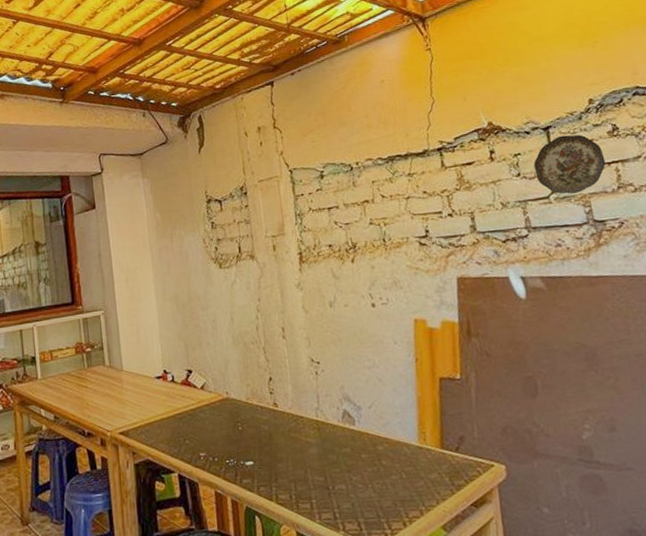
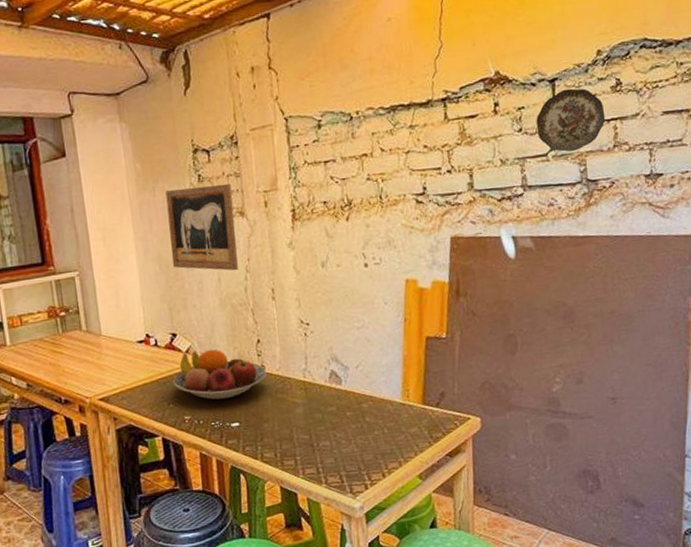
wall art: none [182,229,250,311] -> present [165,183,238,271]
fruit bowl: none [189,386,279,438] -> present [173,349,267,400]

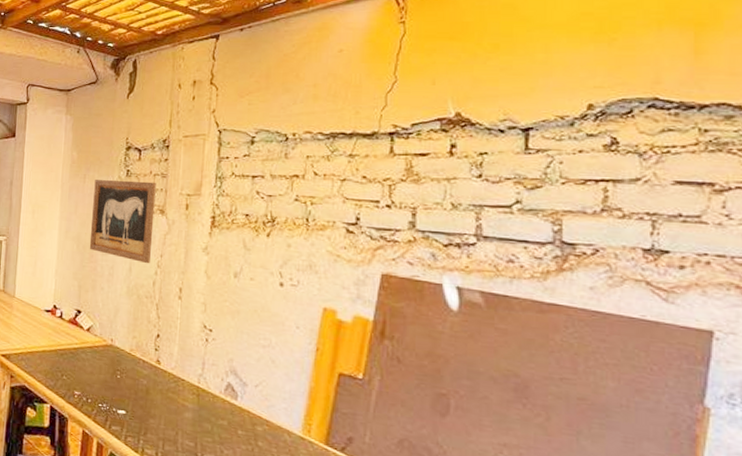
fruit bowl: present [173,349,267,400] -> none [70,331,161,385]
decorative plate: present [536,88,606,152] -> none [501,140,593,208]

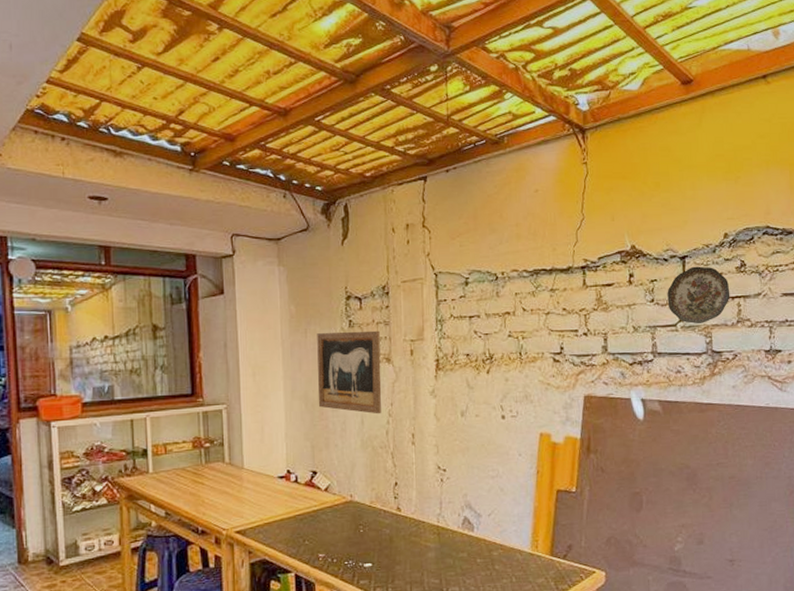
decorative plate: none [501,140,593,208] -> present [667,266,730,324]

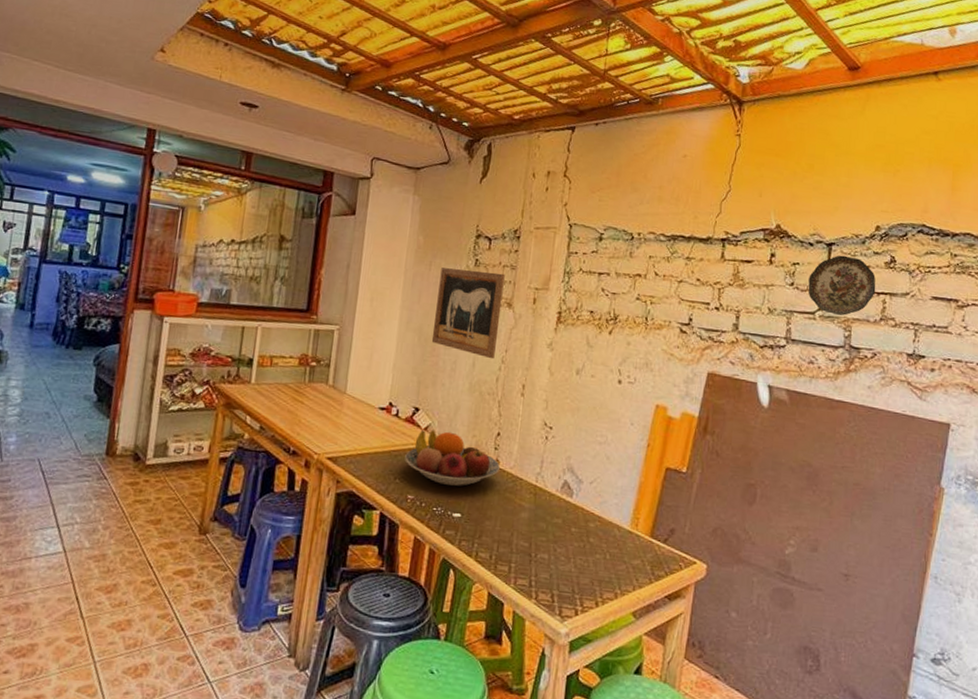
fruit bowl: none [310,489,402,540] -> present [405,430,500,487]

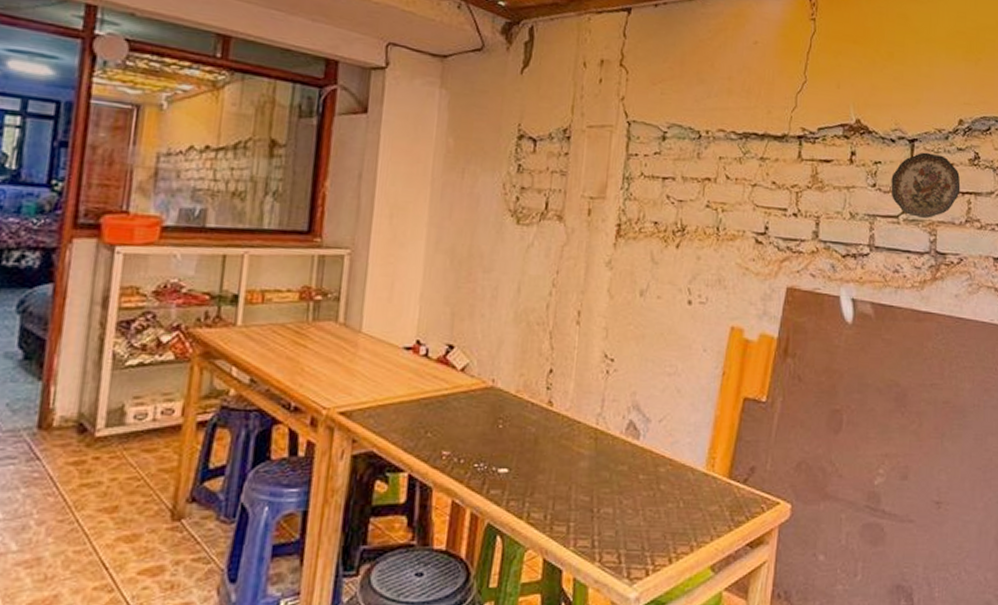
fruit bowl: present [405,430,500,487] -> none [437,370,553,437]
wall art: present [431,268,505,360] -> none [466,175,554,283]

